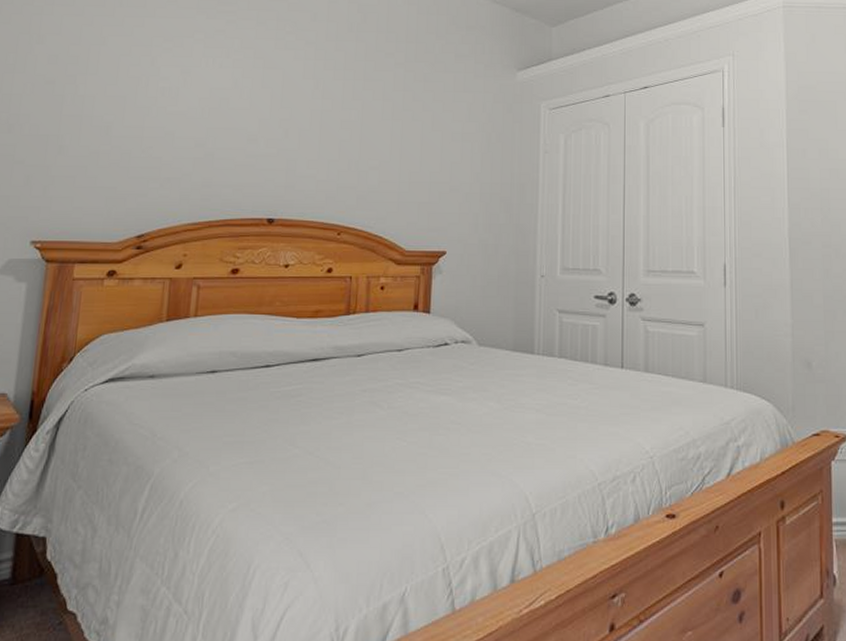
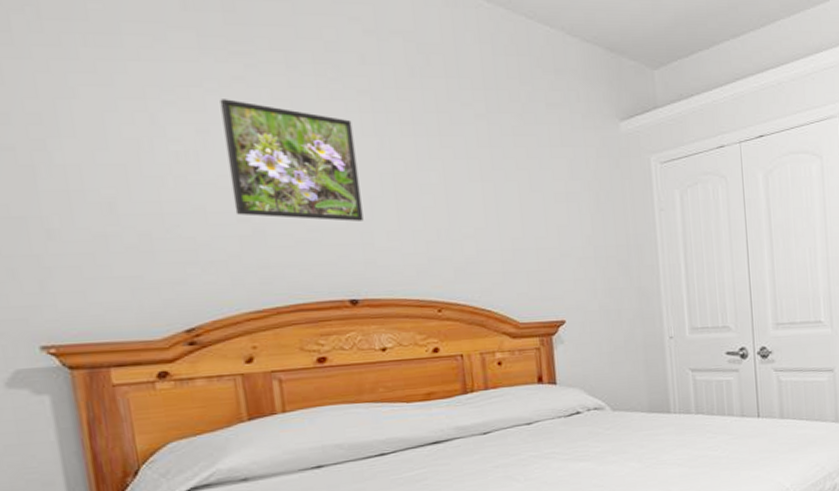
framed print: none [195,47,297,150] -> present [220,99,364,221]

